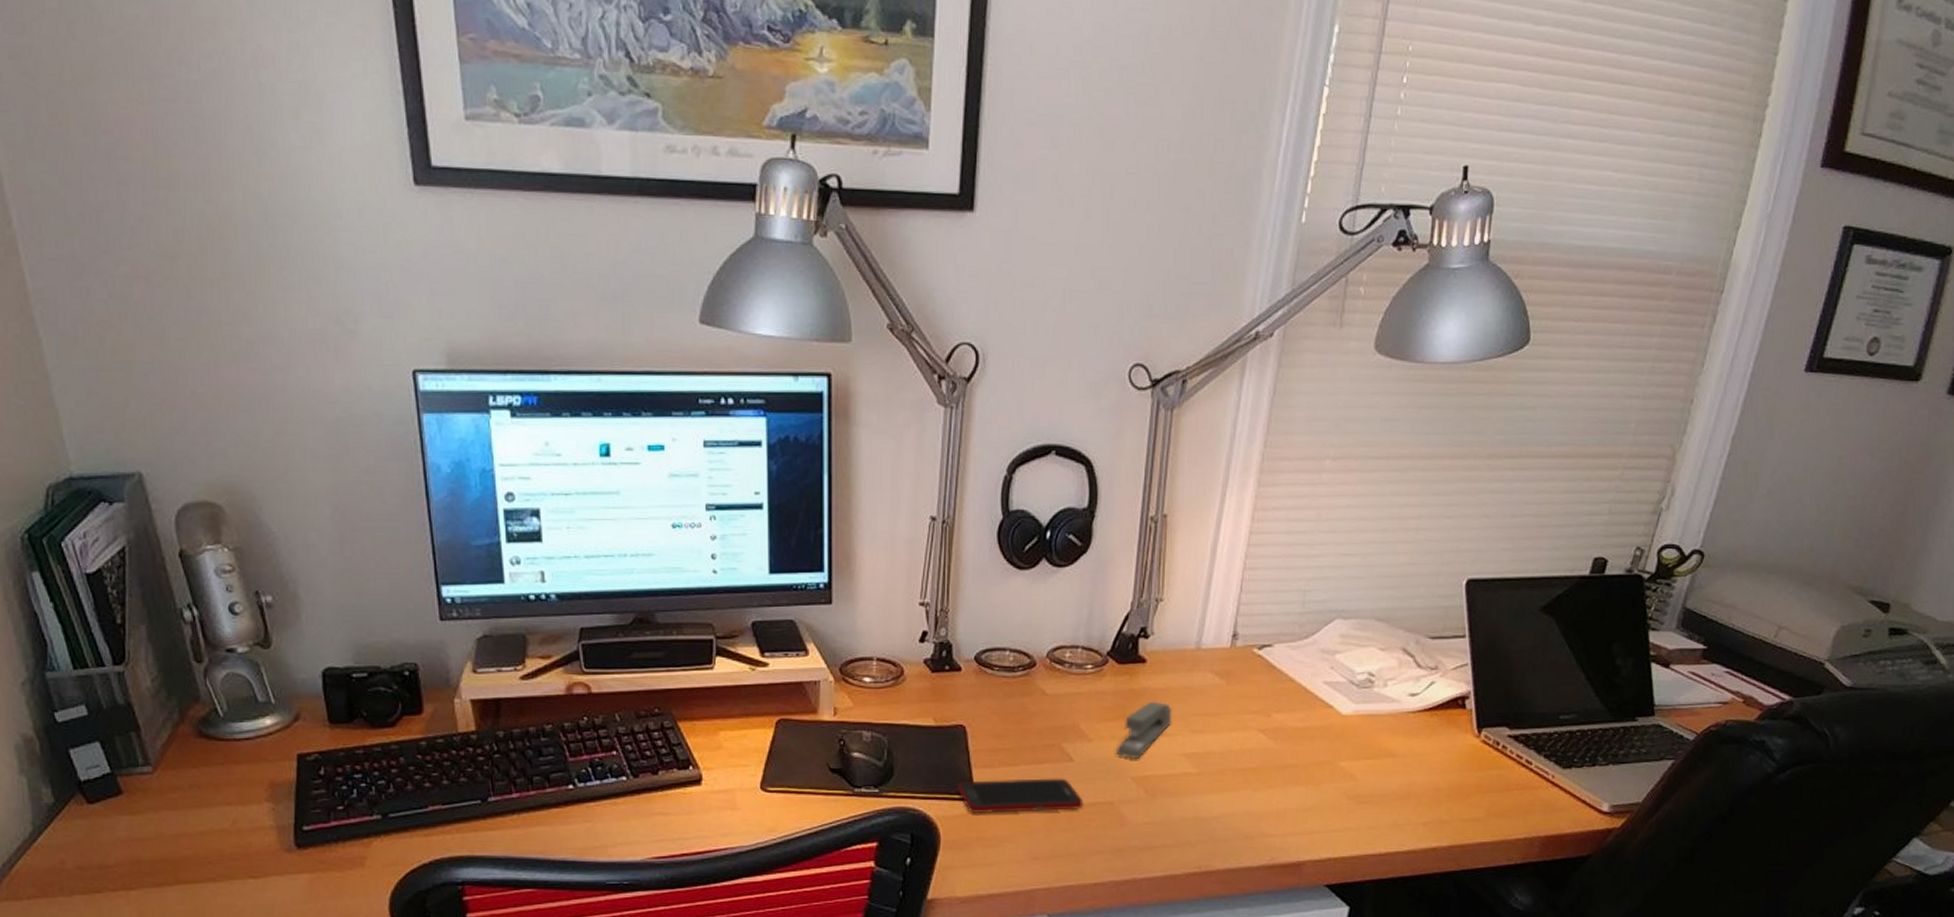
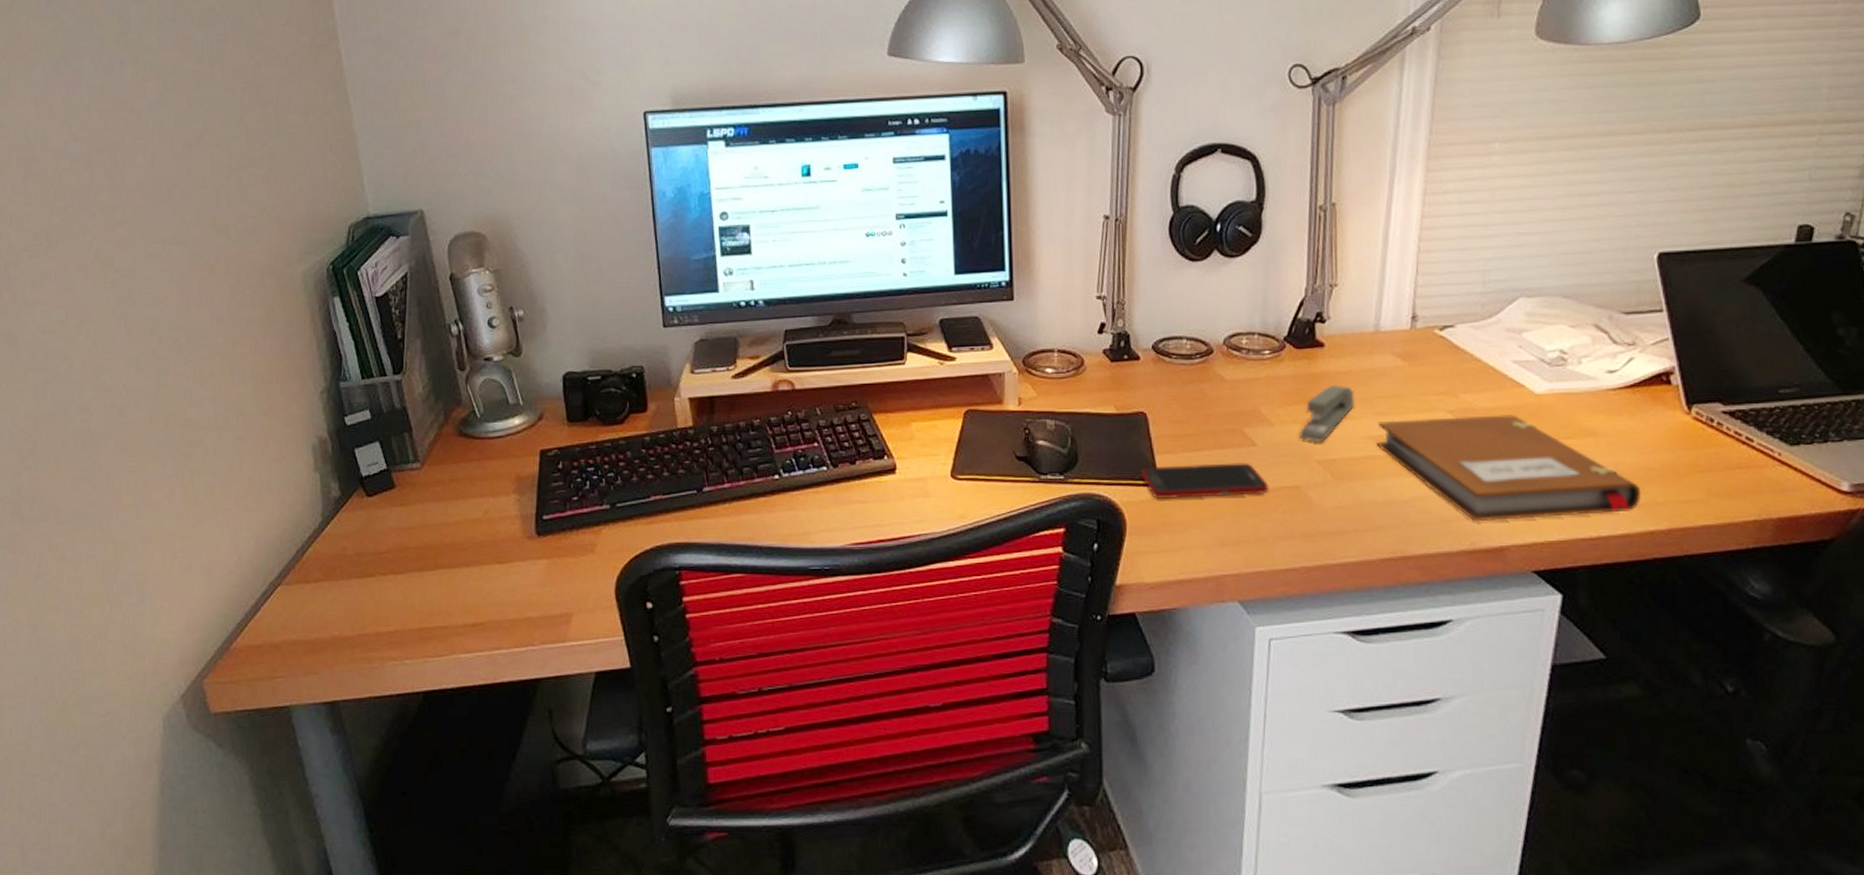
notebook: none [1190,735,1429,838] -> present [1376,414,1642,522]

